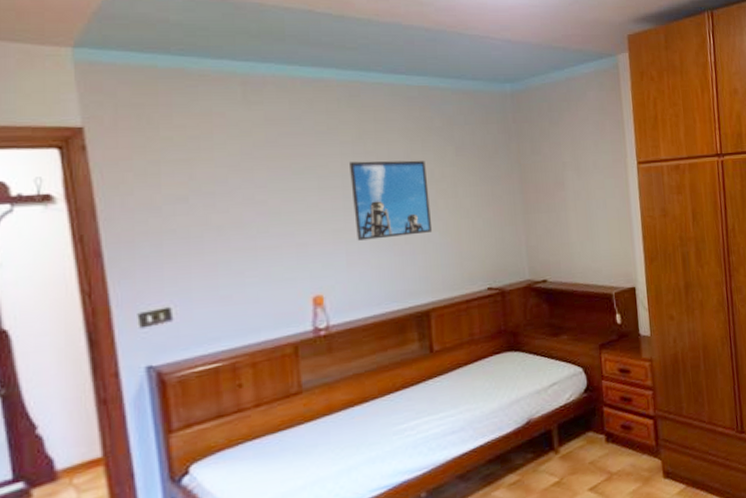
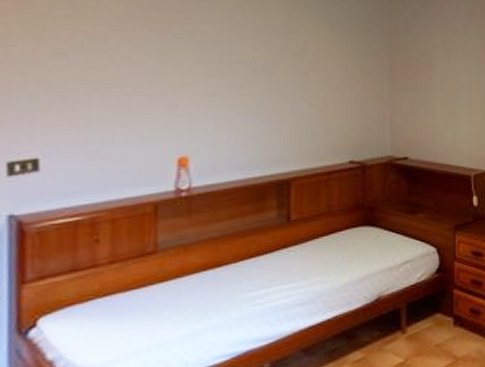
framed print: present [350,160,433,241] -> none [226,29,301,106]

